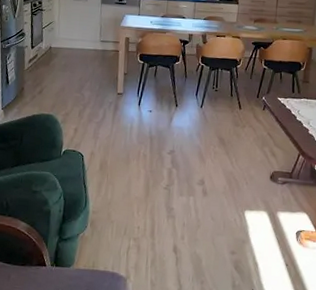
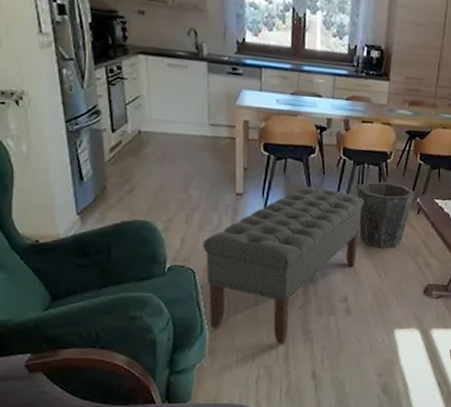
bench: none [90,88,219,220] -> present [202,187,364,345]
waste bin: none [212,83,261,139] -> present [356,181,415,249]

